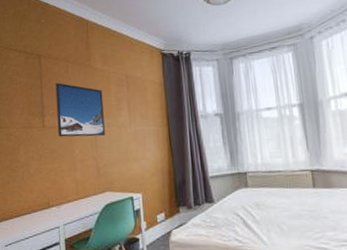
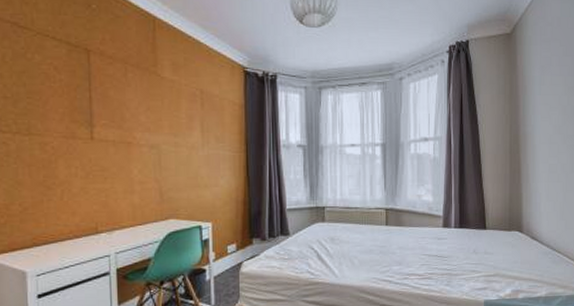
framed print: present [55,82,105,137] -> none [109,87,172,156]

